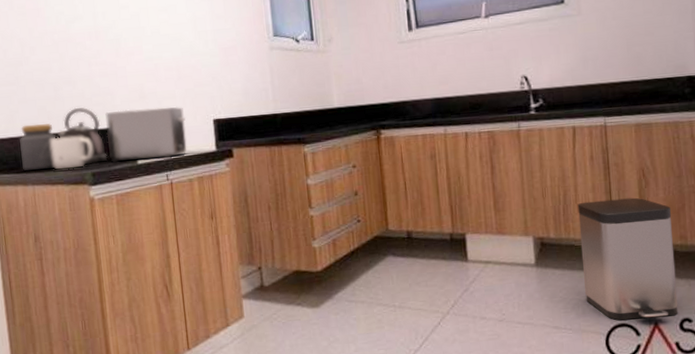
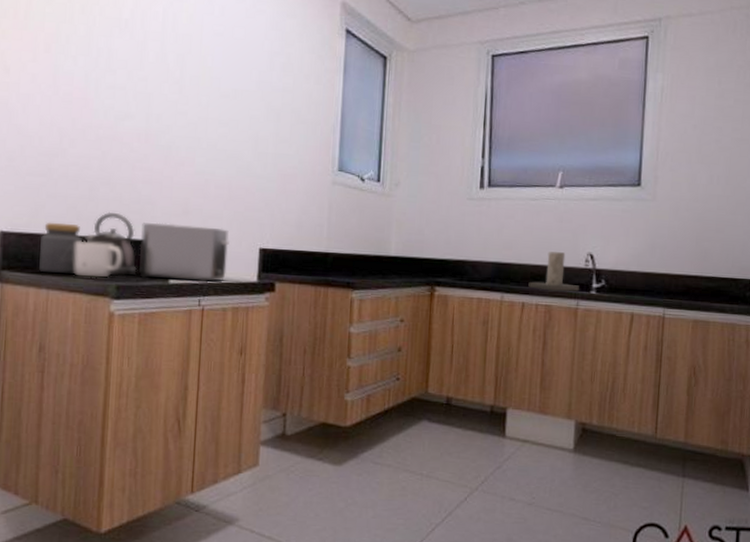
paper towel roll: none [468,78,518,118] -> present [528,251,579,292]
pedal bin: present [577,197,678,321] -> none [619,392,717,522]

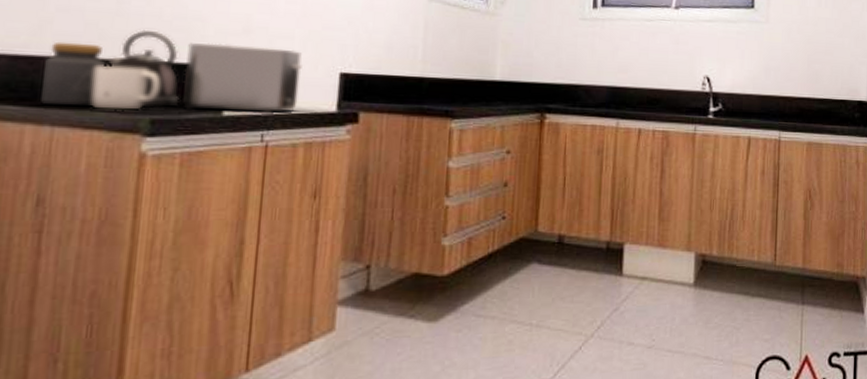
paper towel roll: present [528,251,579,292] -> none [645,74,696,117]

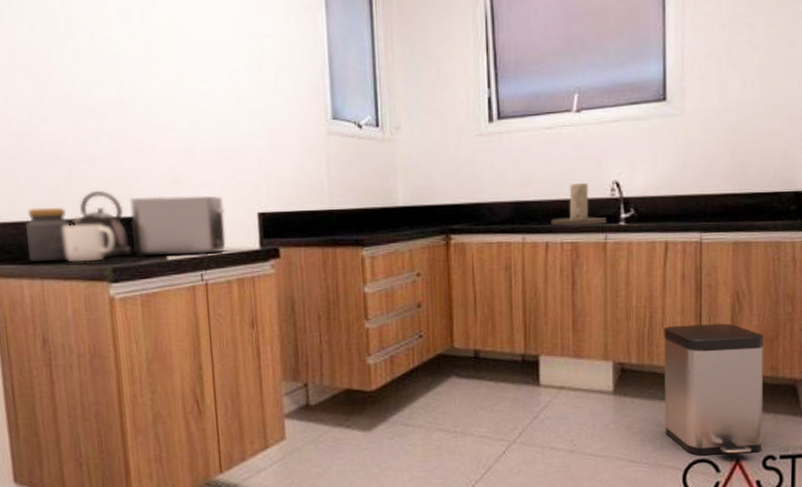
paper towel roll: none [645,74,696,117] -> present [551,182,606,227]
pedal bin: none [741,219,832,352] -> present [664,323,765,456]

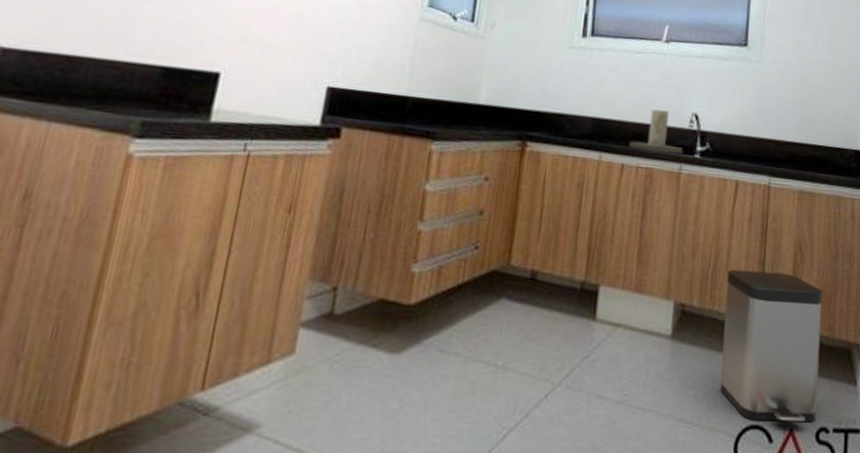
jar: present [26,207,71,263] -> none [42,40,108,105]
mug: present [62,224,114,263] -> none [88,65,155,112]
kettle: present [71,190,132,258] -> none [109,33,177,110]
toaster: present [130,195,226,257] -> none [174,48,293,123]

